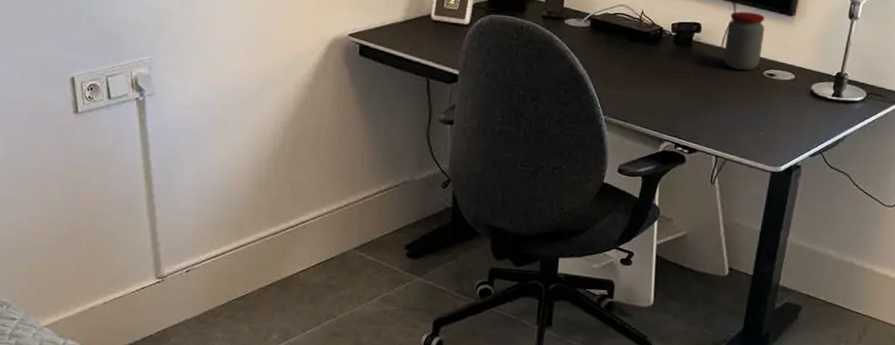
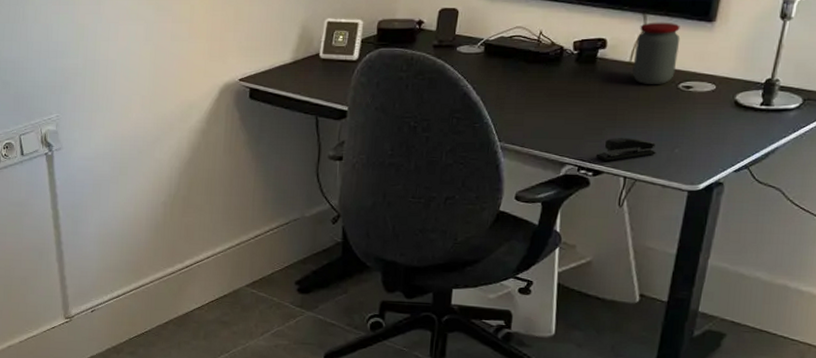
stapler: none [691,118,744,140] -> present [595,138,656,161]

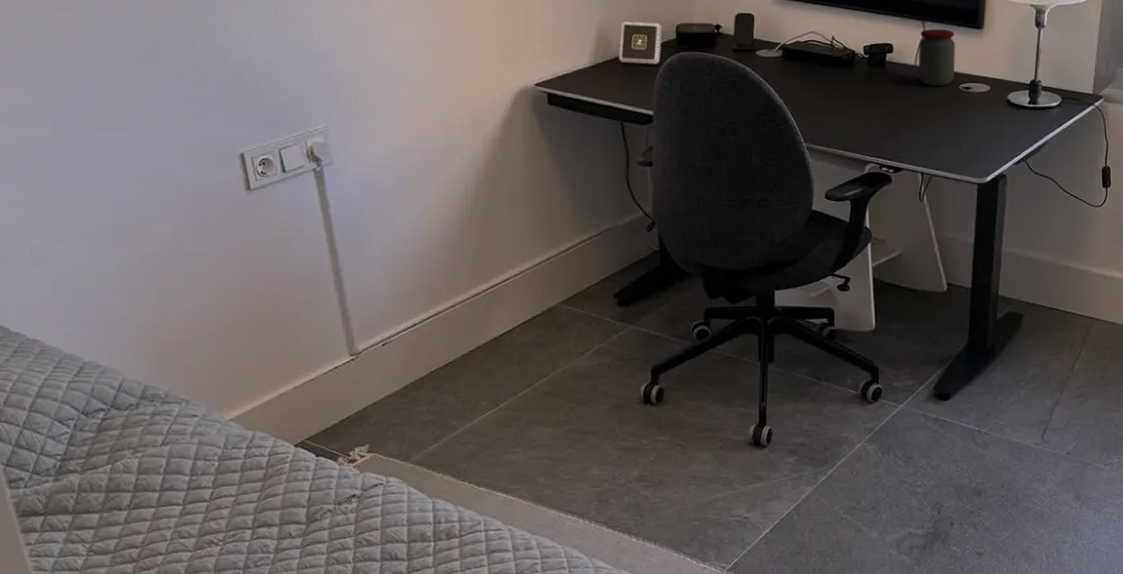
stapler: present [595,138,656,161] -> none [894,136,947,158]

